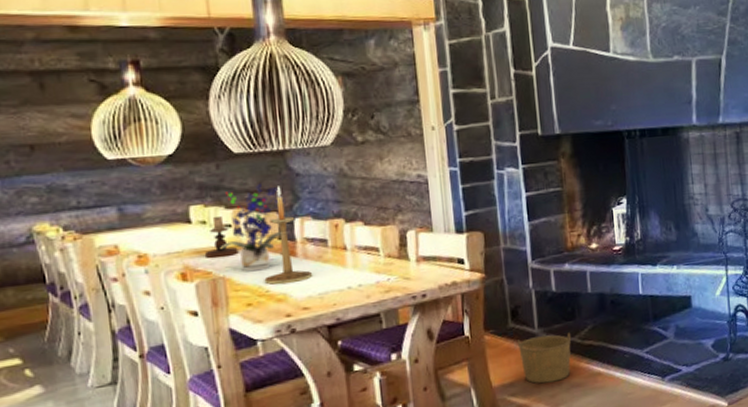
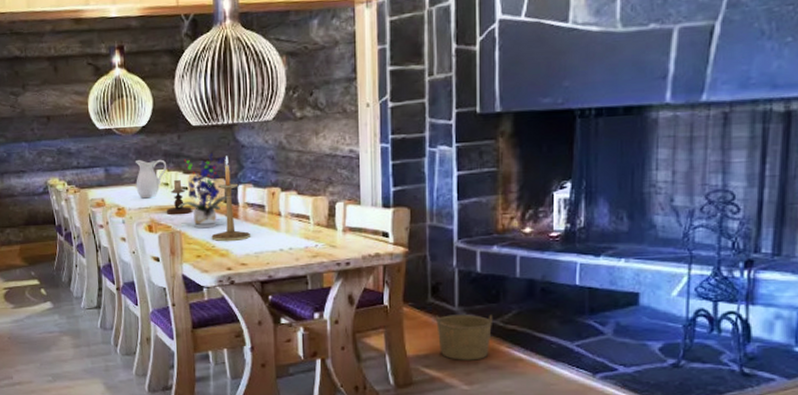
pitcher: none [159,193,204,242] -> present [134,159,167,199]

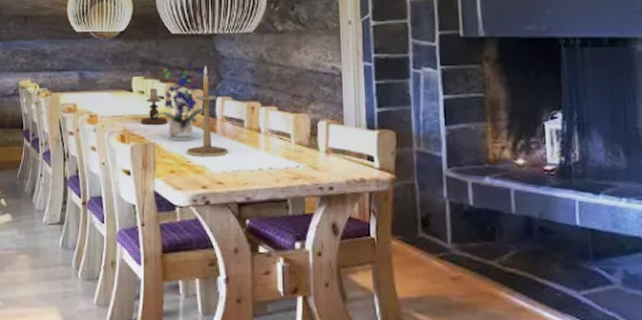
pitcher: present [134,159,167,199] -> none [110,66,144,106]
basket: present [436,315,494,360] -> none [428,251,491,308]

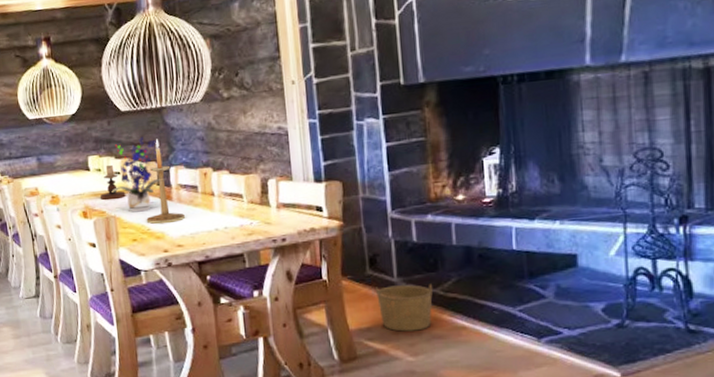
basket: none [428,251,491,308] -> present [376,284,434,332]

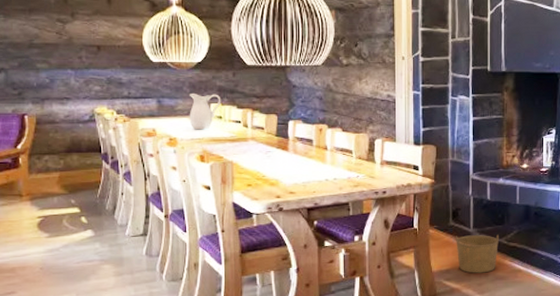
pitcher: none [66,145,99,186] -> present [189,94,221,130]
candlestick: present [101,165,126,201] -> none [220,114,244,147]
flower arrangement: present [111,136,165,212] -> none [231,90,284,159]
candlestick: present [146,139,185,225] -> none [262,94,299,172]

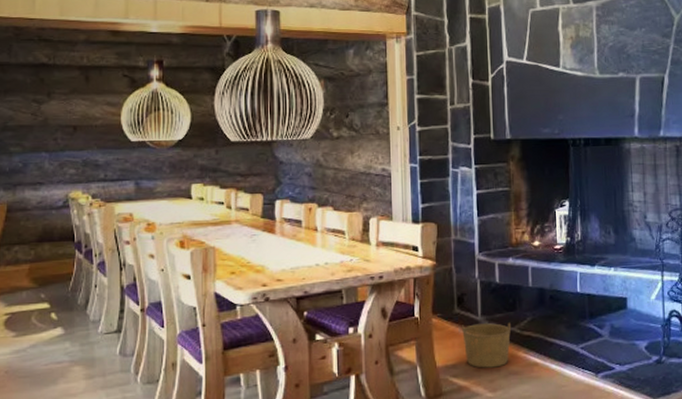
pitcher: present [189,94,221,130] -> none [168,173,203,213]

